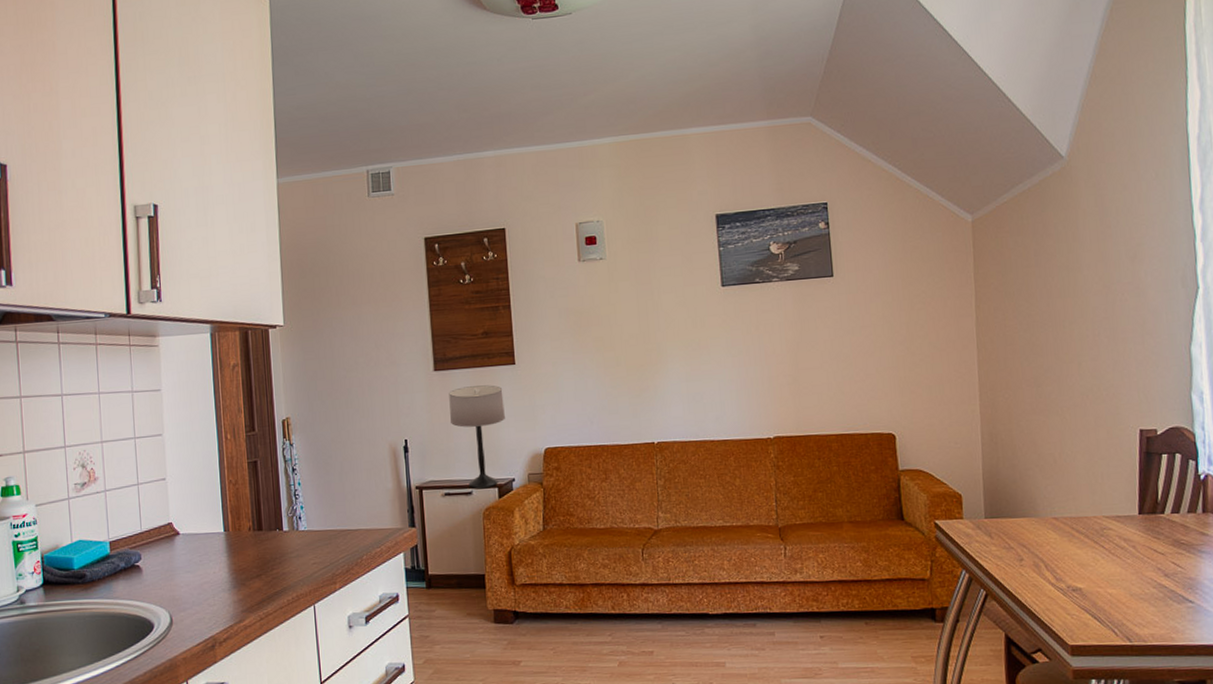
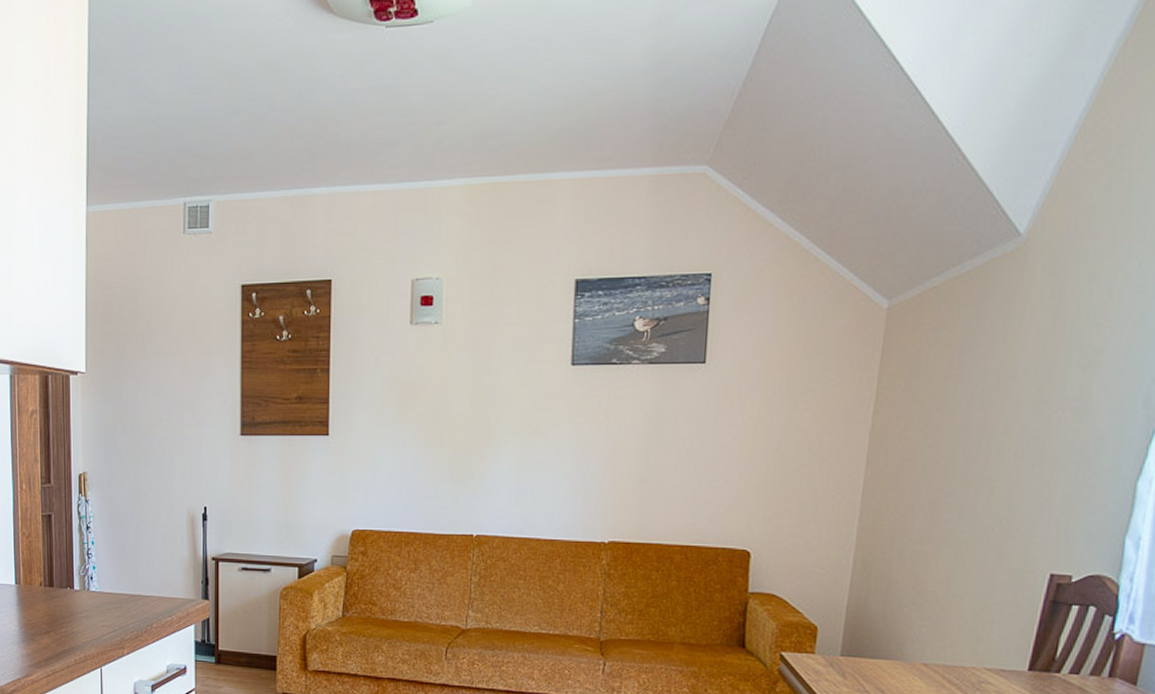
table lamp: present [449,385,505,489] -> none [254,455,313,567]

